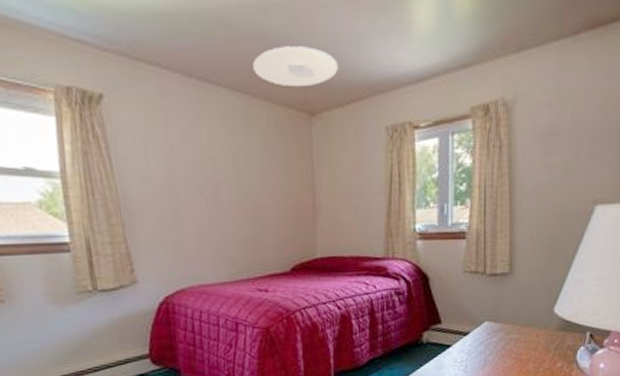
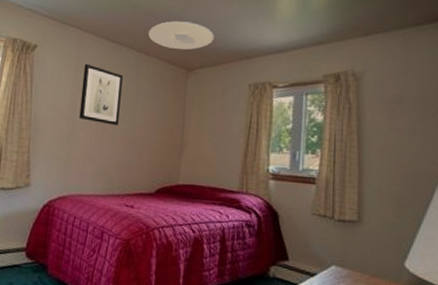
wall art: none [175,116,234,196] -> present [79,63,124,126]

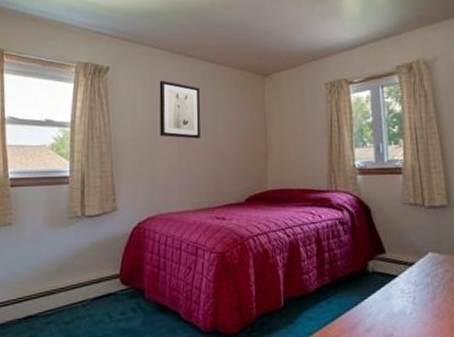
ceiling light: present [148,21,214,50] -> none [220,28,286,57]

